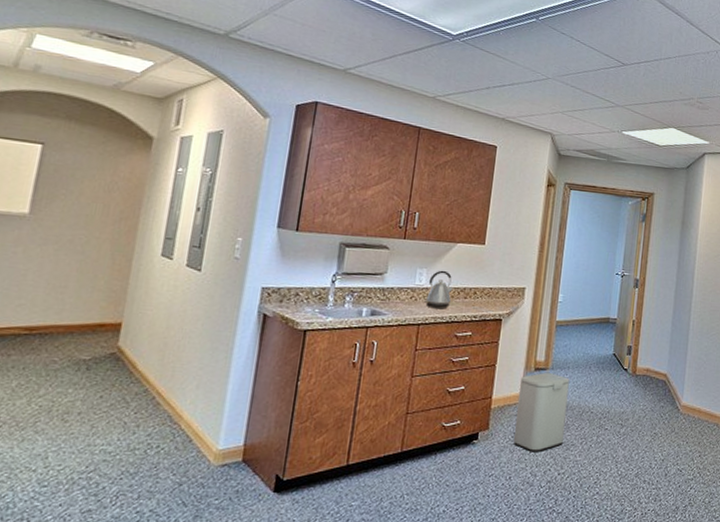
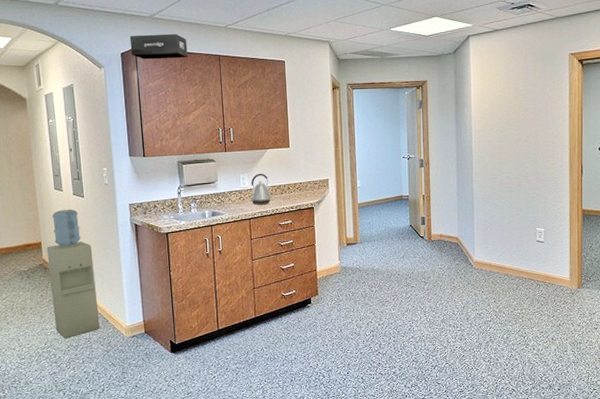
water cooler: none [108,283,195,461] -> present [46,209,100,339]
box: none [309,86,384,124] -> present [129,33,188,60]
pedal bin: present [514,373,570,453] -> none [336,246,379,310]

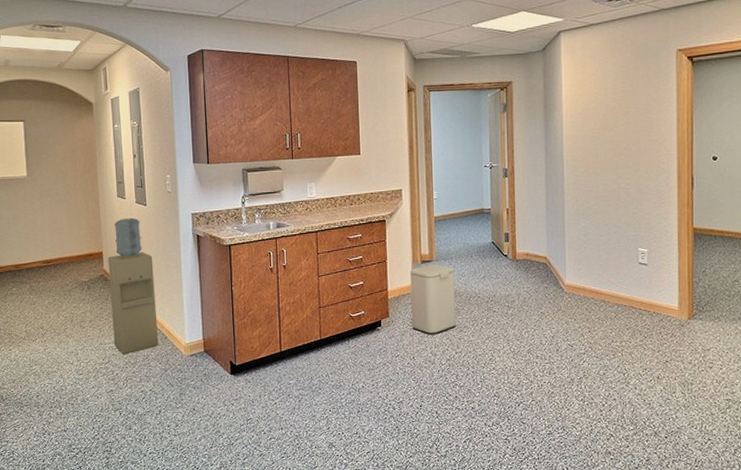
box: present [129,33,188,60] -> none [196,34,256,62]
kettle: present [250,173,272,205] -> none [318,182,340,217]
pedal bin: none [336,246,379,310] -> present [409,264,456,335]

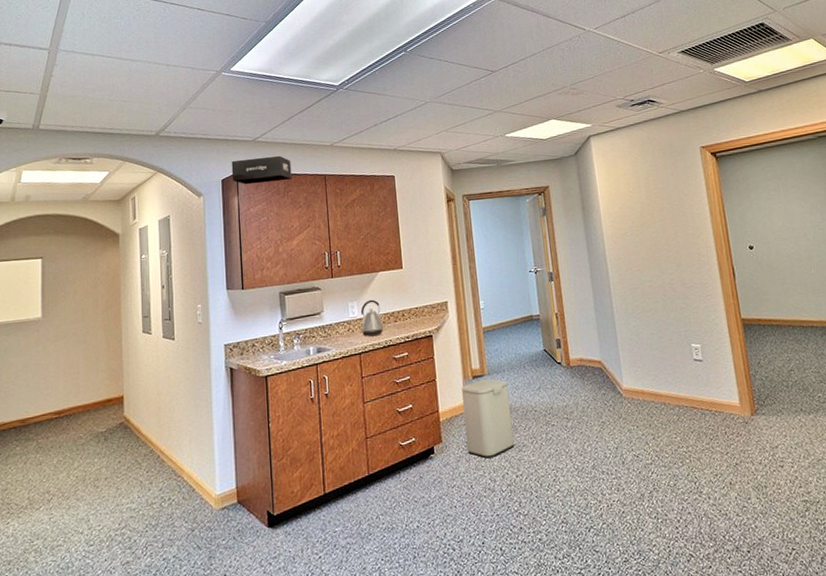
water cooler: present [108,217,159,355] -> none [129,354,185,516]
box: none [196,34,256,62] -> present [231,155,292,185]
kettle: none [318,182,340,217] -> present [360,299,384,337]

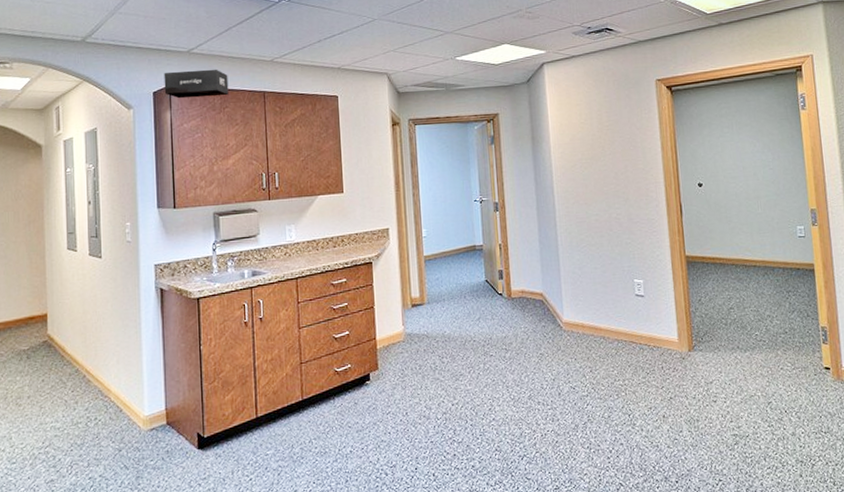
kettle: present [360,299,384,337] -> none [298,223,322,262]
pedal bin: present [461,378,514,459] -> none [399,307,451,387]

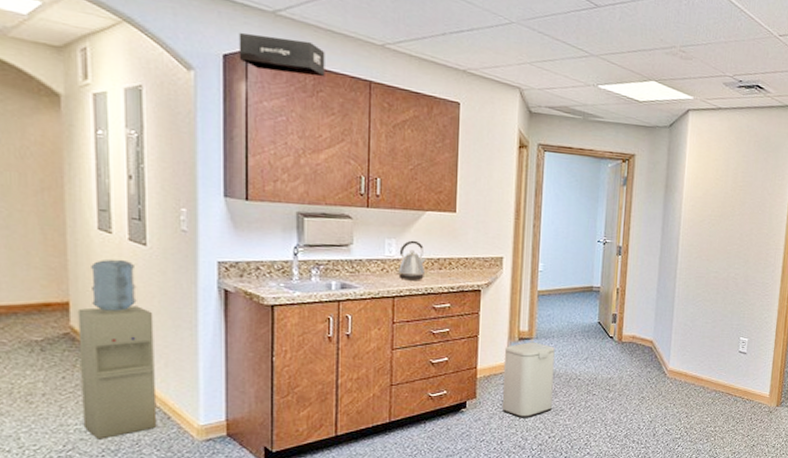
water cooler: none [53,272,112,435] -> present [77,258,157,439]
kettle: none [298,223,322,262] -> present [397,240,426,281]
pedal bin: none [399,307,451,387] -> present [503,342,555,418]

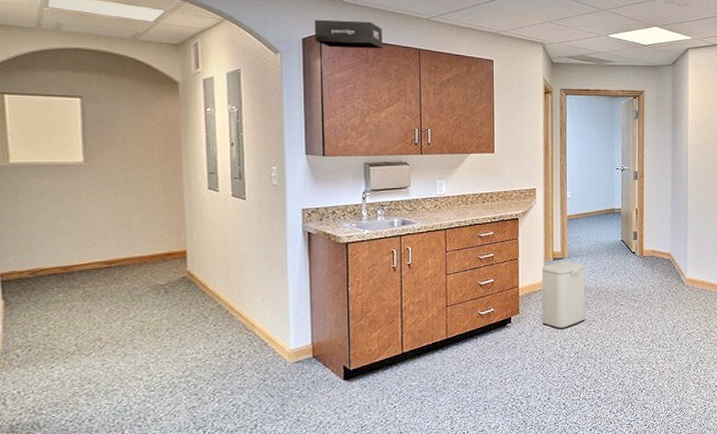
water cooler: present [77,258,157,439] -> none [193,212,257,366]
kettle: present [397,240,426,281] -> none [447,179,472,214]

